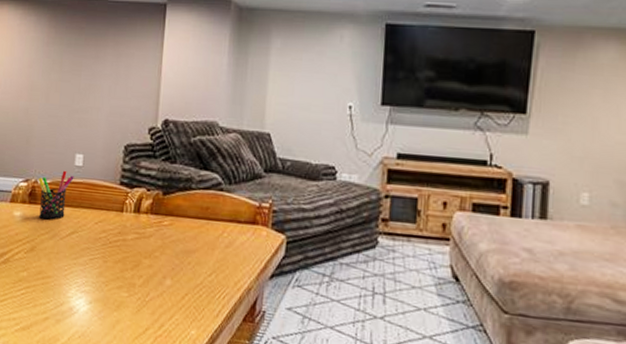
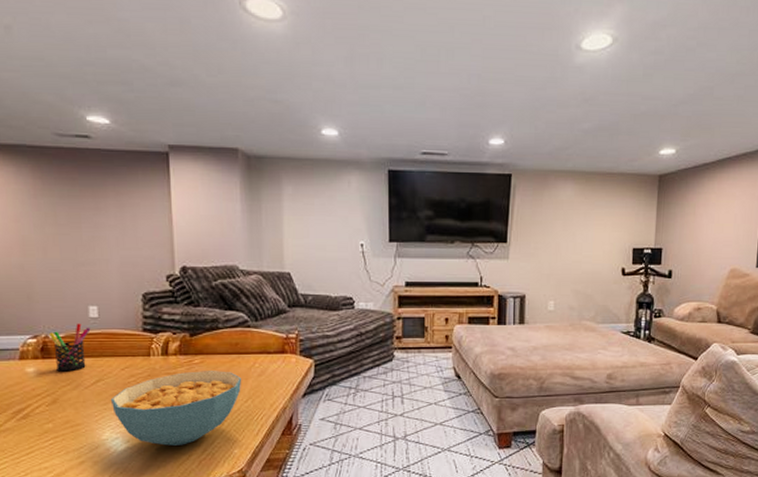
cereal bowl: none [81,233,209,316] -> present [110,371,242,446]

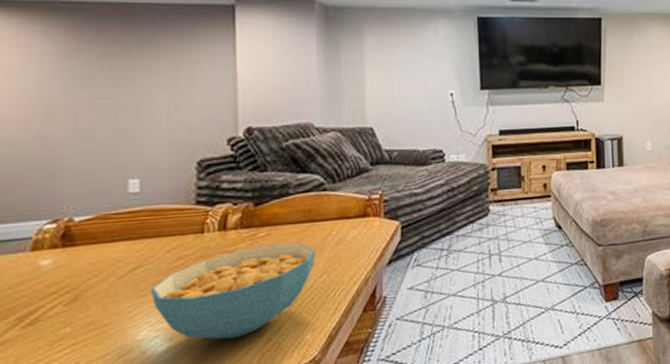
pen holder: present [48,323,91,372] -> none [73,200,129,262]

